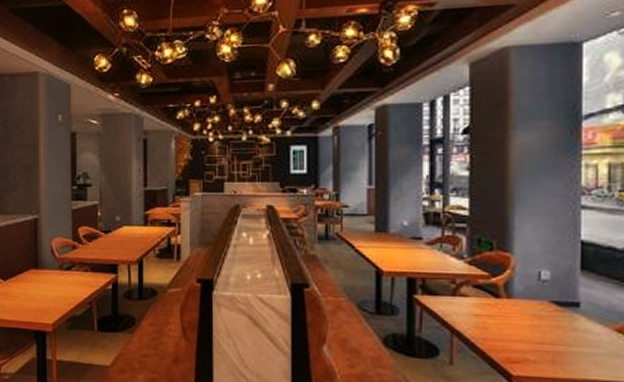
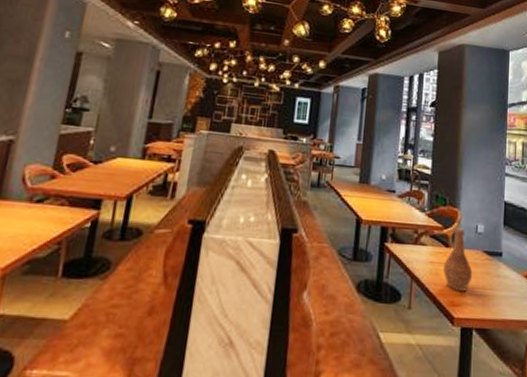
vase: none [494,275,536,347] -> present [443,227,473,292]

